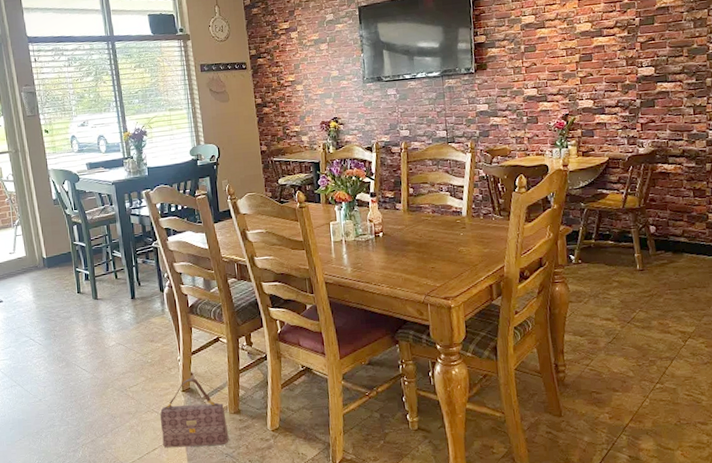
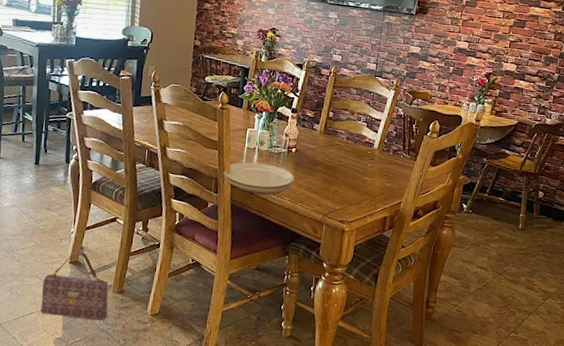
plate: none [315,253,389,288] -> present [223,161,295,196]

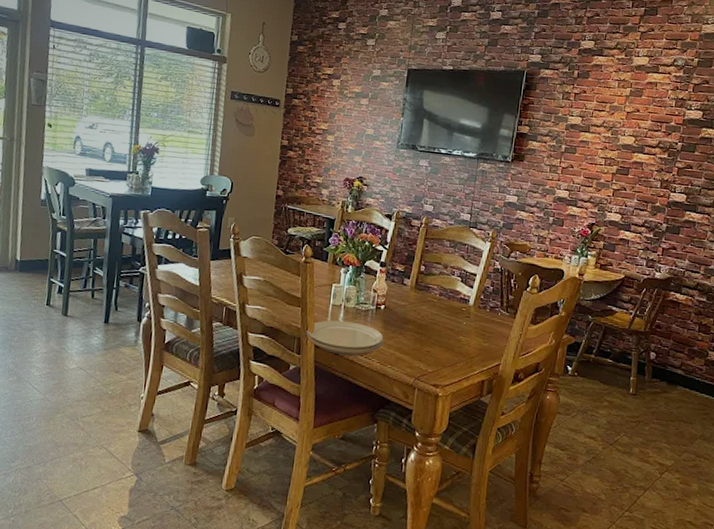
handbag: present [40,251,109,321] -> none [105,419,180,497]

